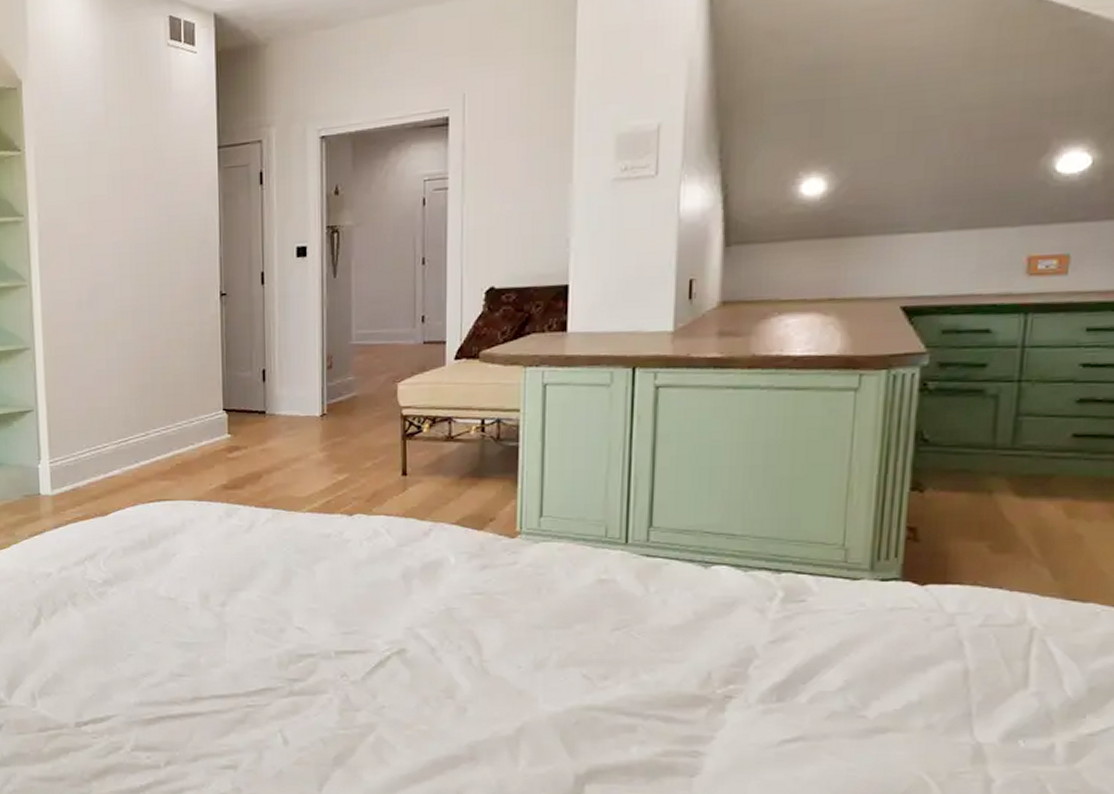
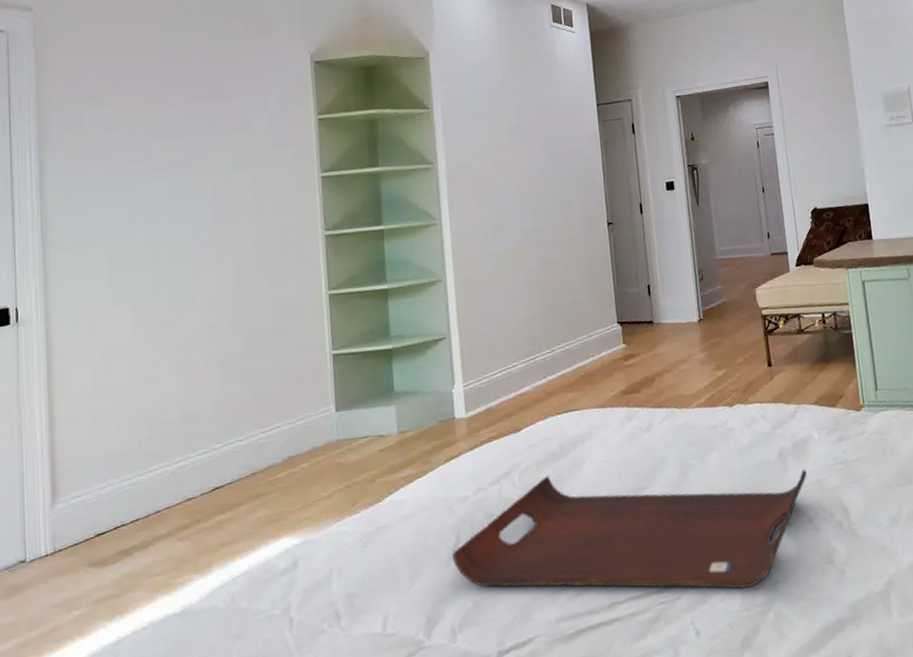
serving tray: none [34,564,435,706] -> present [452,469,807,590]

